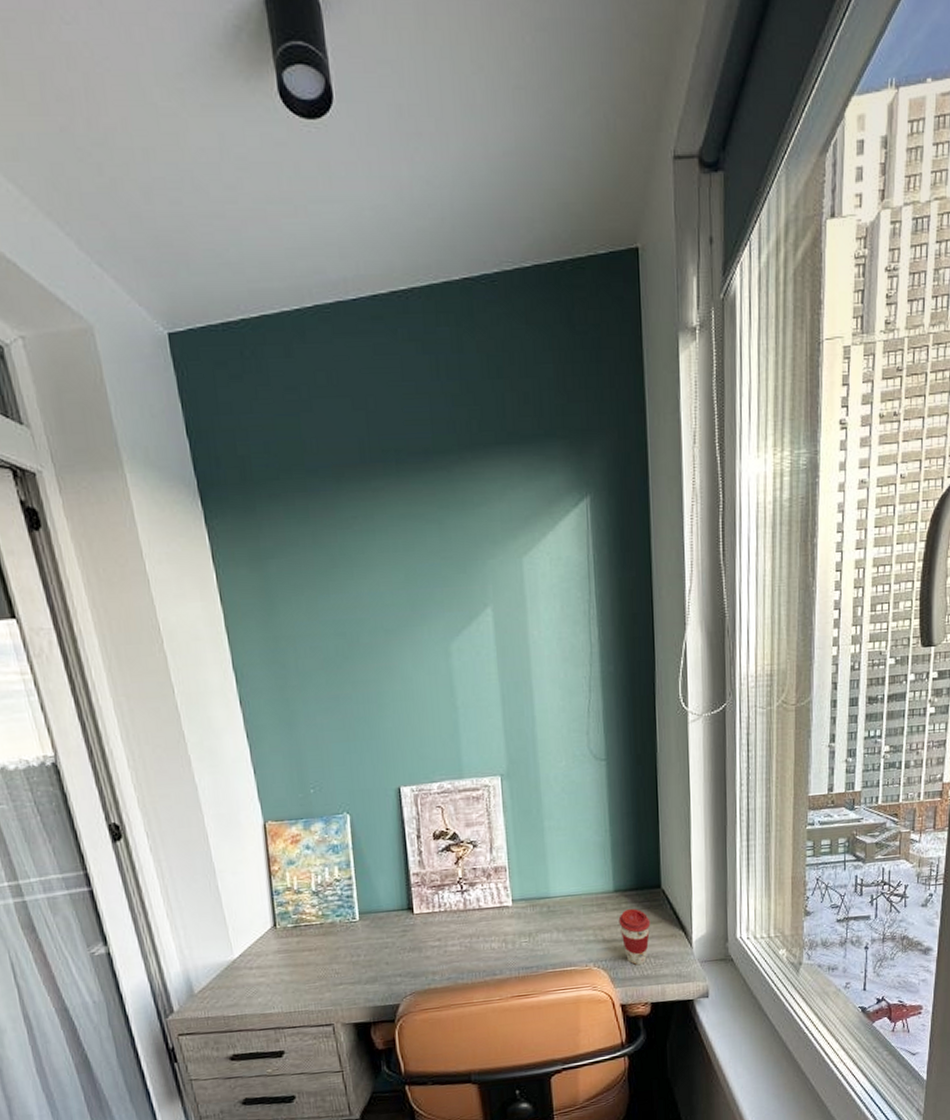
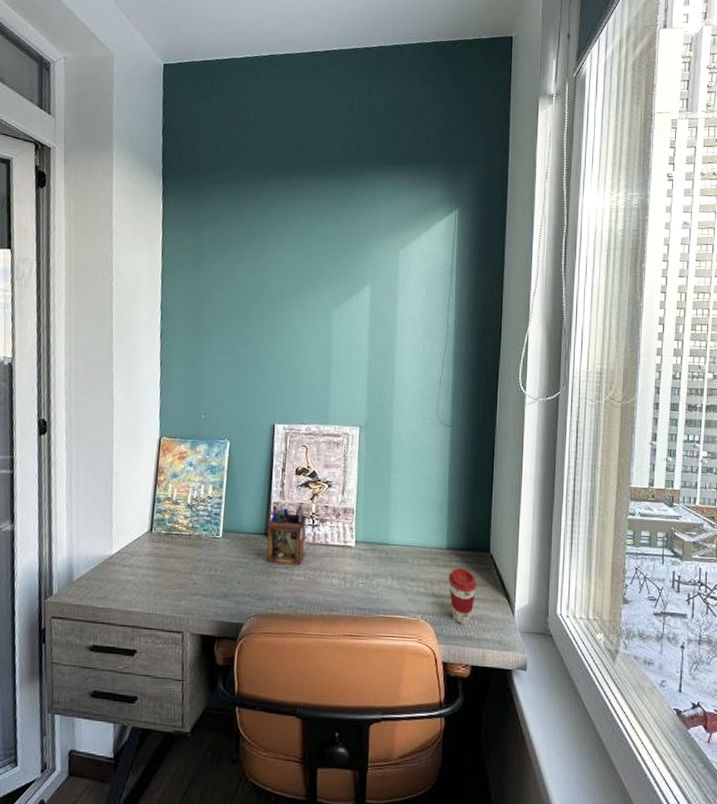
desk organizer: none [410,869,458,939] -> present [266,503,307,567]

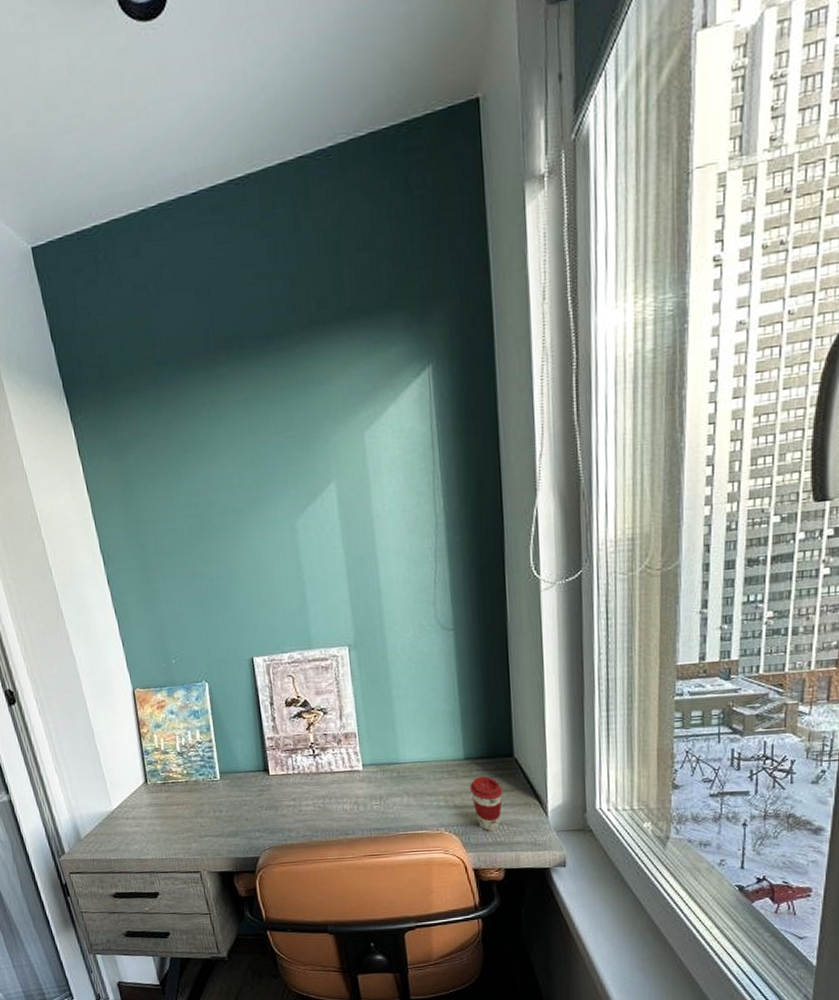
desk organizer: present [266,503,307,567] -> none [265,734,311,798]

